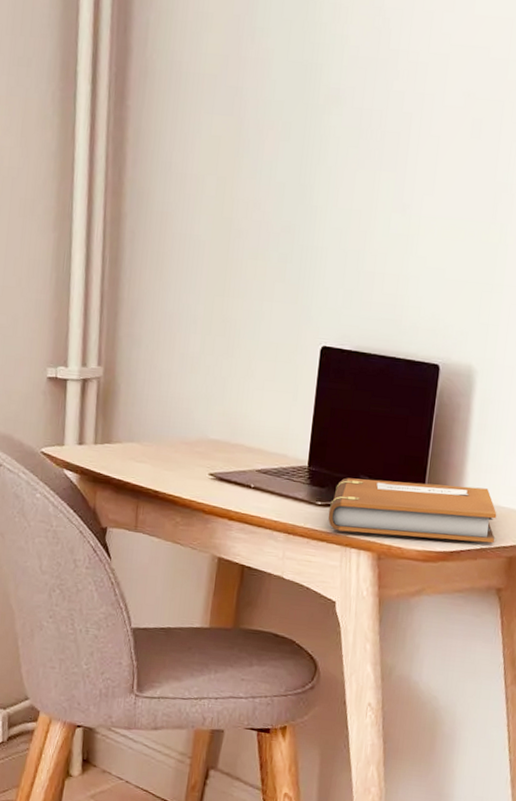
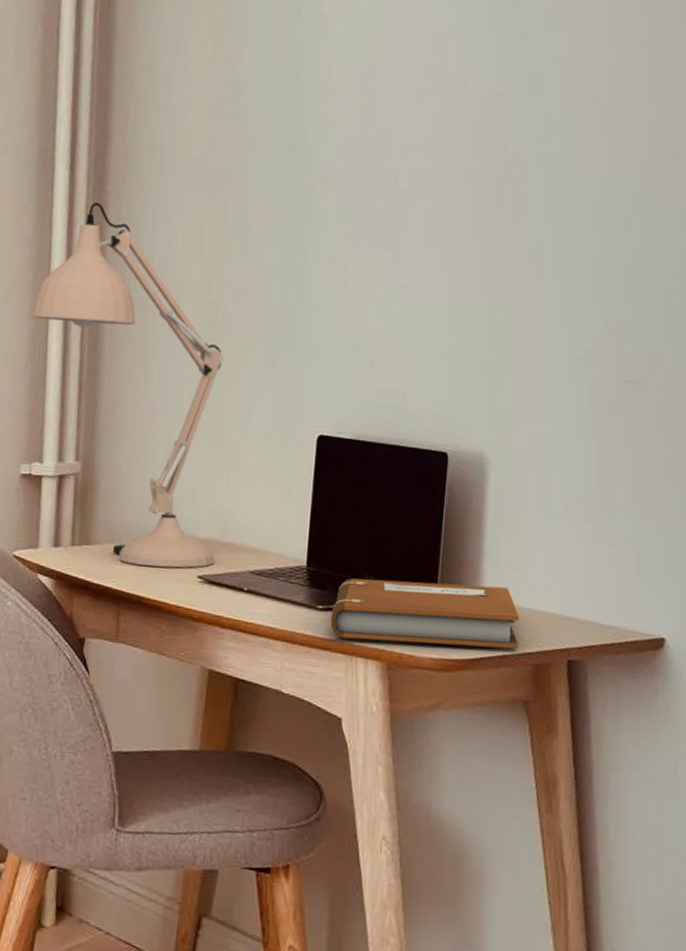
desk lamp: none [56,117,236,466] -> present [31,202,224,568]

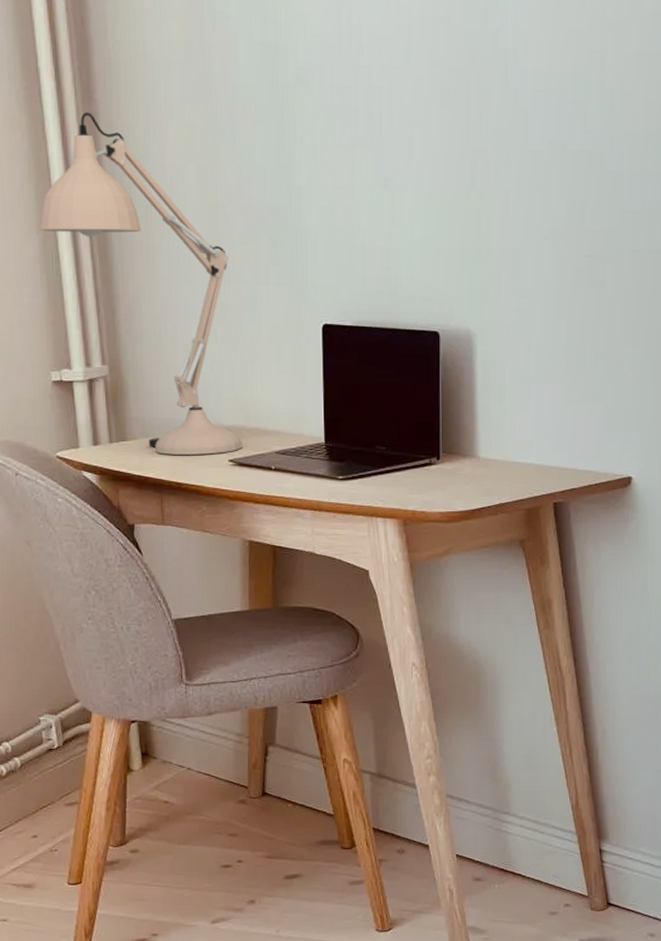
notebook: present [330,578,520,650] -> none [350,446,511,502]

